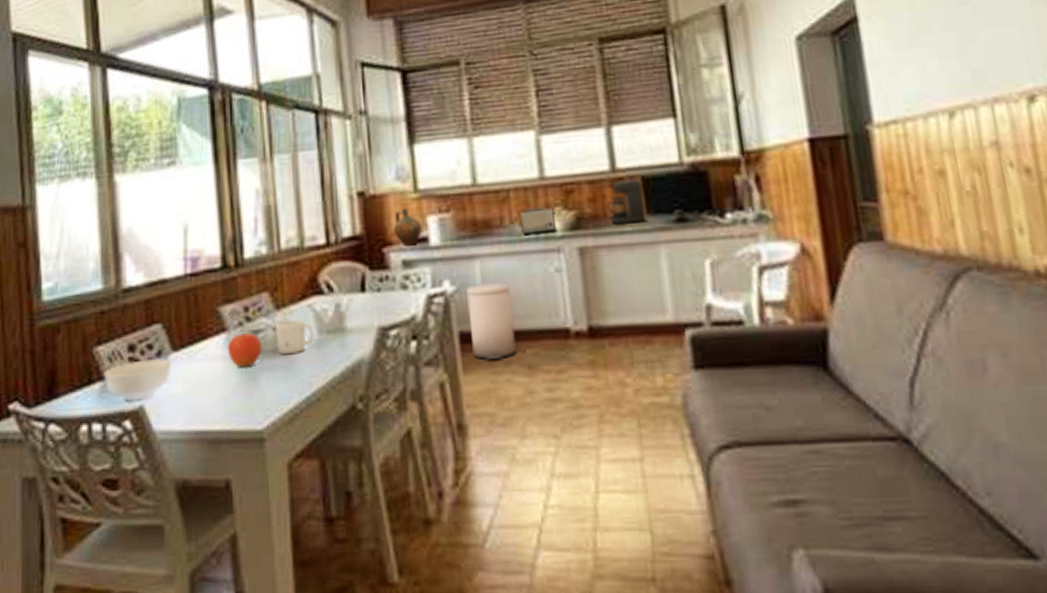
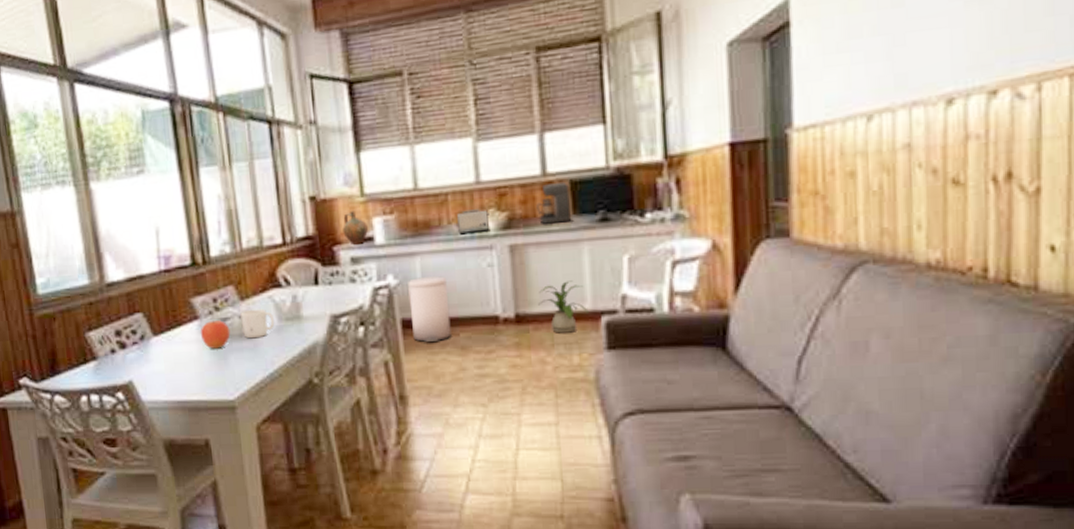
bowl: present [103,358,171,403] -> none [96,342,153,378]
house plant: none [613,288,671,350] -> present [538,280,589,334]

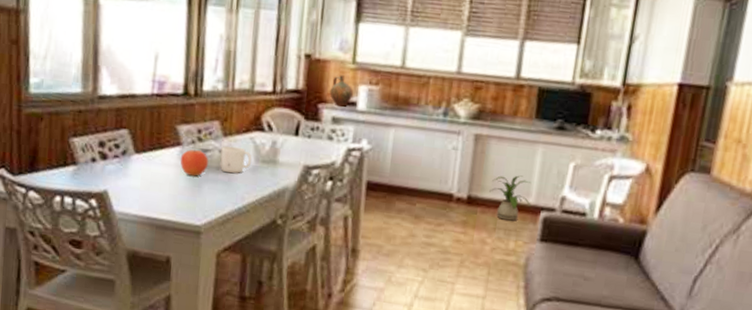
pedal bin: present [408,276,452,343] -> none [374,147,414,207]
toaster: present [457,207,490,235] -> none [433,94,463,118]
coffee maker: present [536,181,572,224] -> none [505,86,537,124]

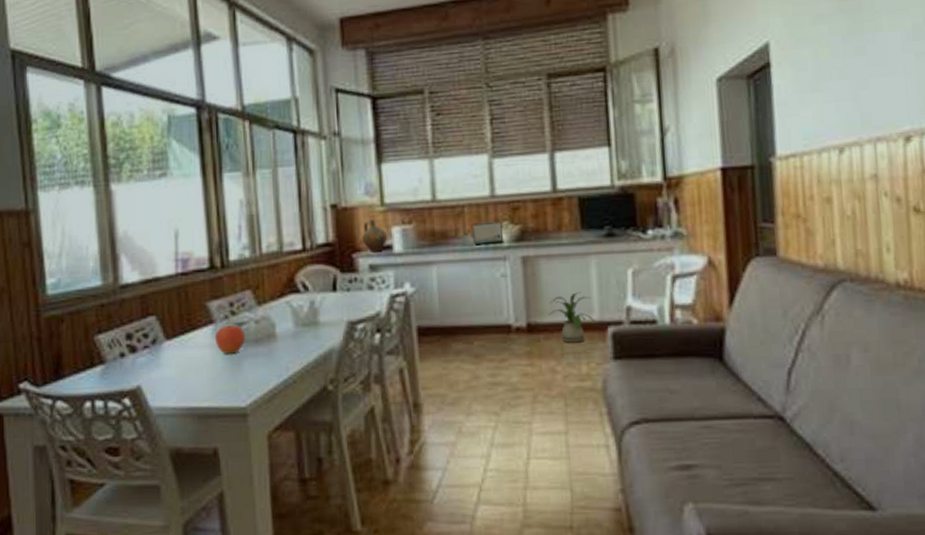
mug: present [220,146,252,174] -> none [257,314,292,344]
toaster: none [433,94,463,118] -> present [473,220,504,246]

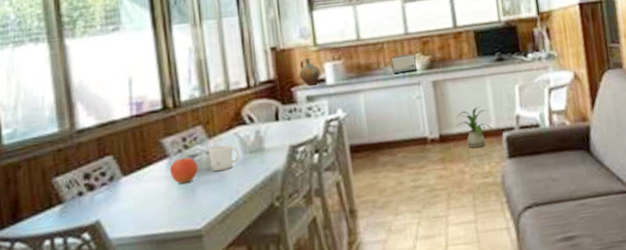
mug: none [257,314,292,344] -> present [208,144,240,172]

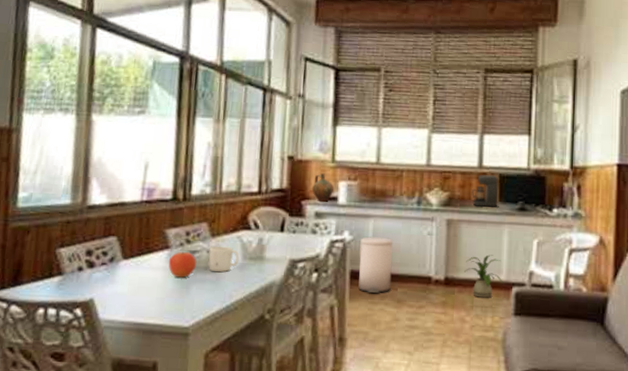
pedal bin: none [354,108,391,163] -> present [358,236,393,294]
toaster: present [391,52,417,75] -> none [408,186,434,206]
coffee maker: none [451,32,477,64] -> present [472,174,498,207]

